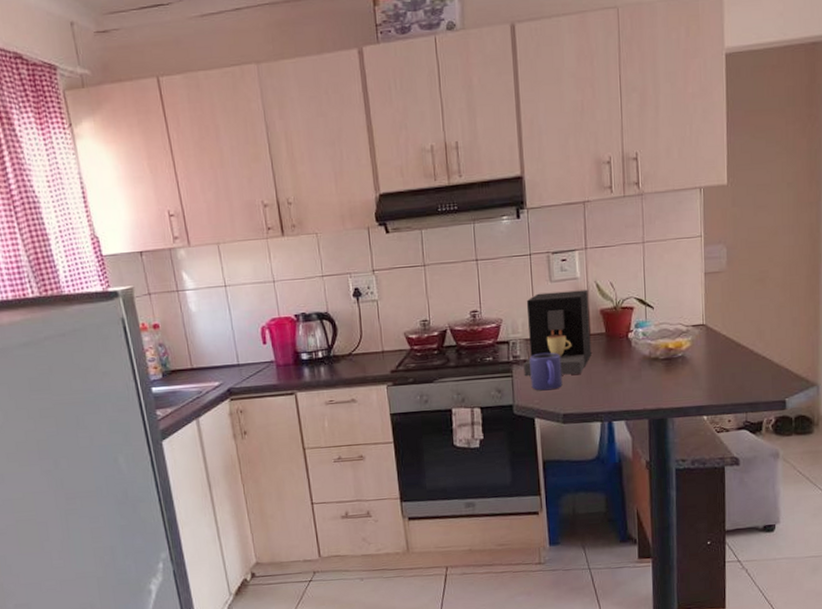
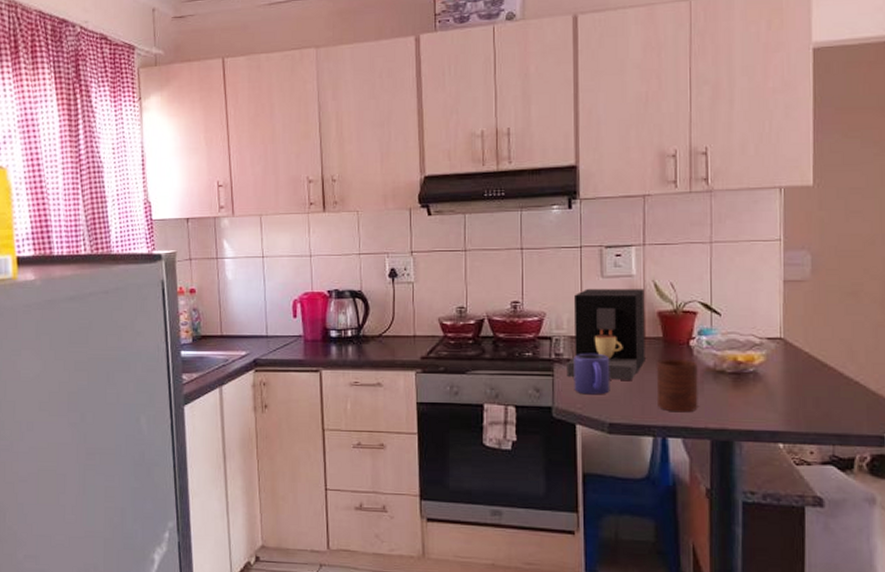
cup: none [602,351,638,399] -> present [657,359,698,413]

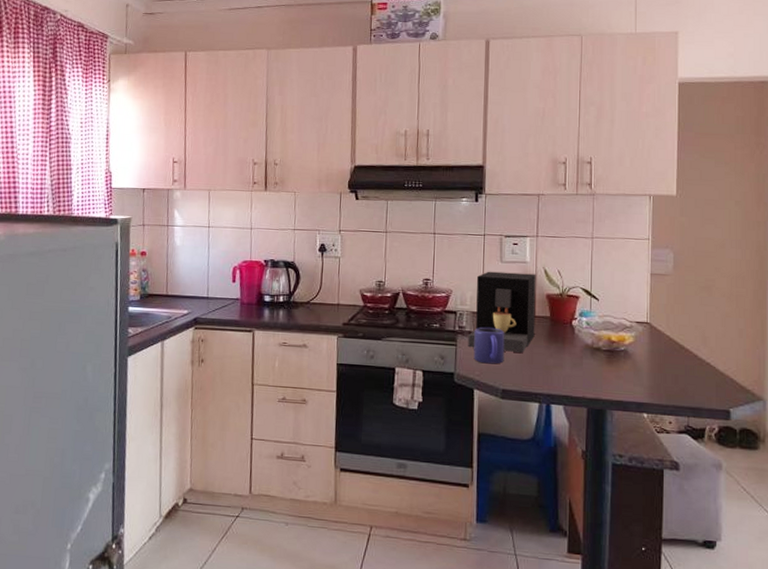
cup: present [657,359,698,413] -> none [544,336,578,383]

